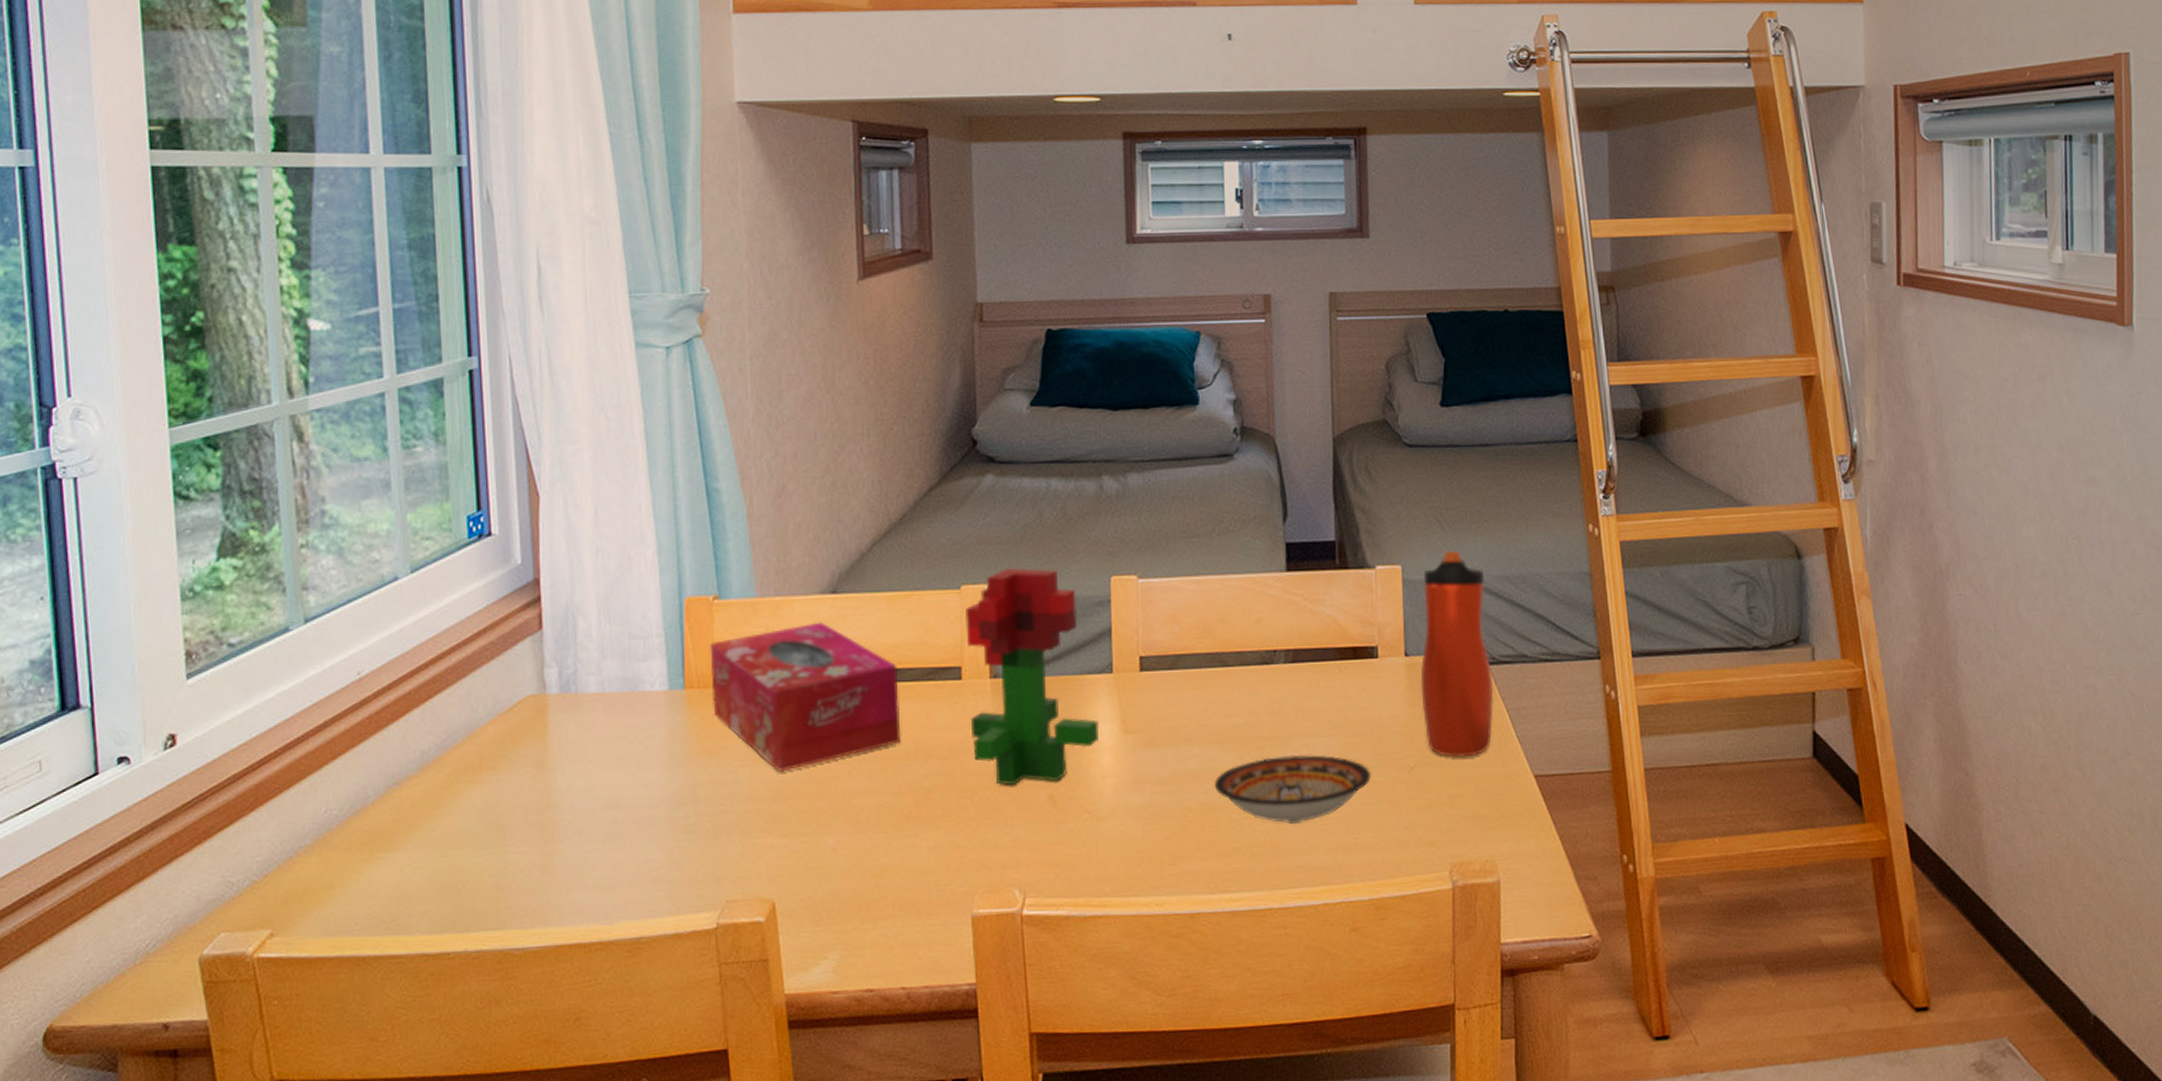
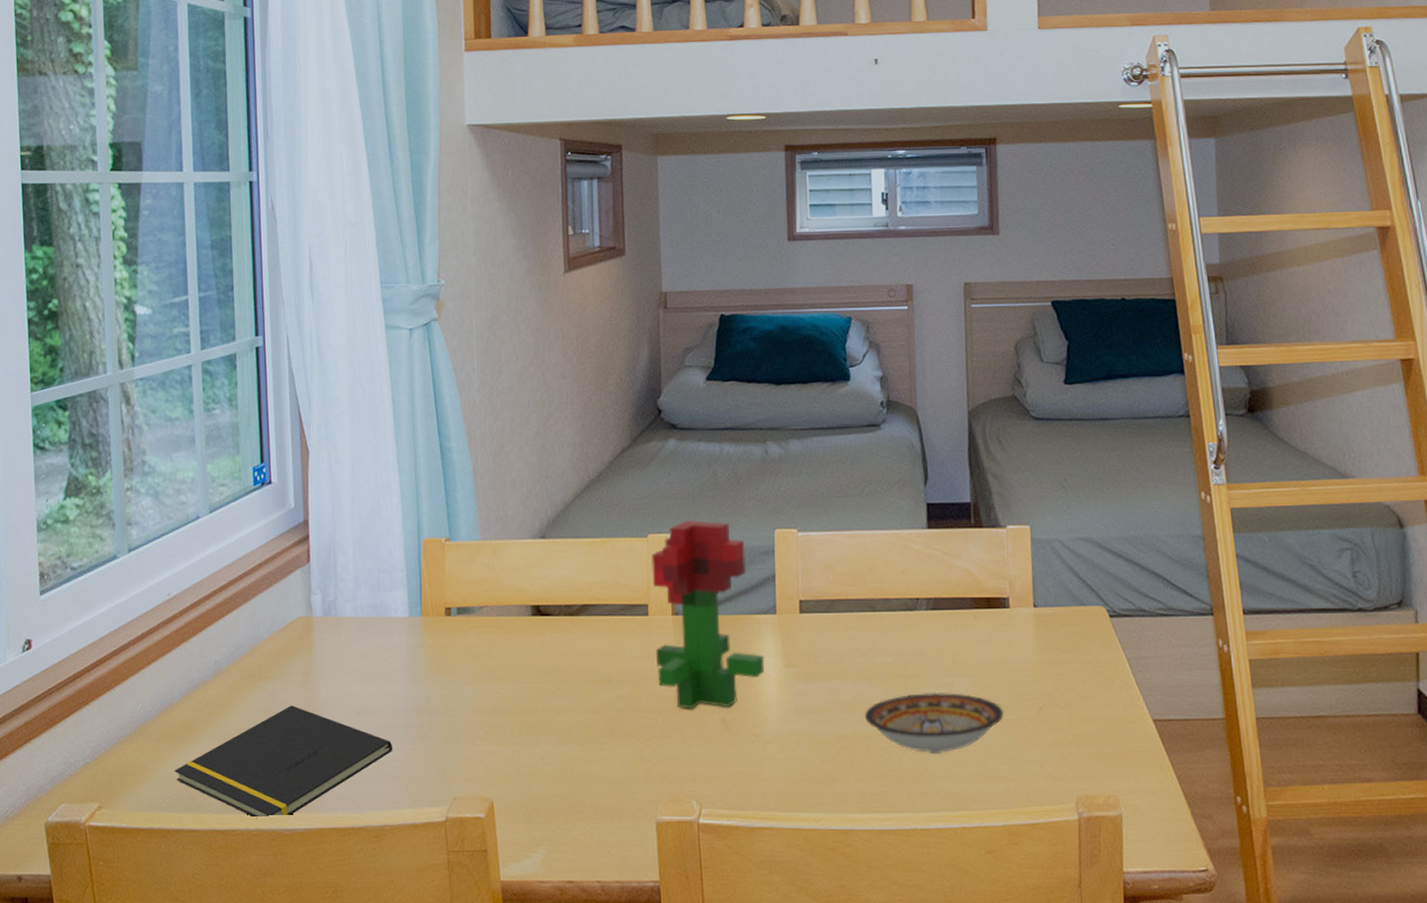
notepad: none [370,801,650,938] -> present [174,705,393,819]
tissue box: present [710,622,901,772] -> none [442,562,597,689]
water bottle: present [1420,550,1494,757] -> none [1047,513,1115,700]

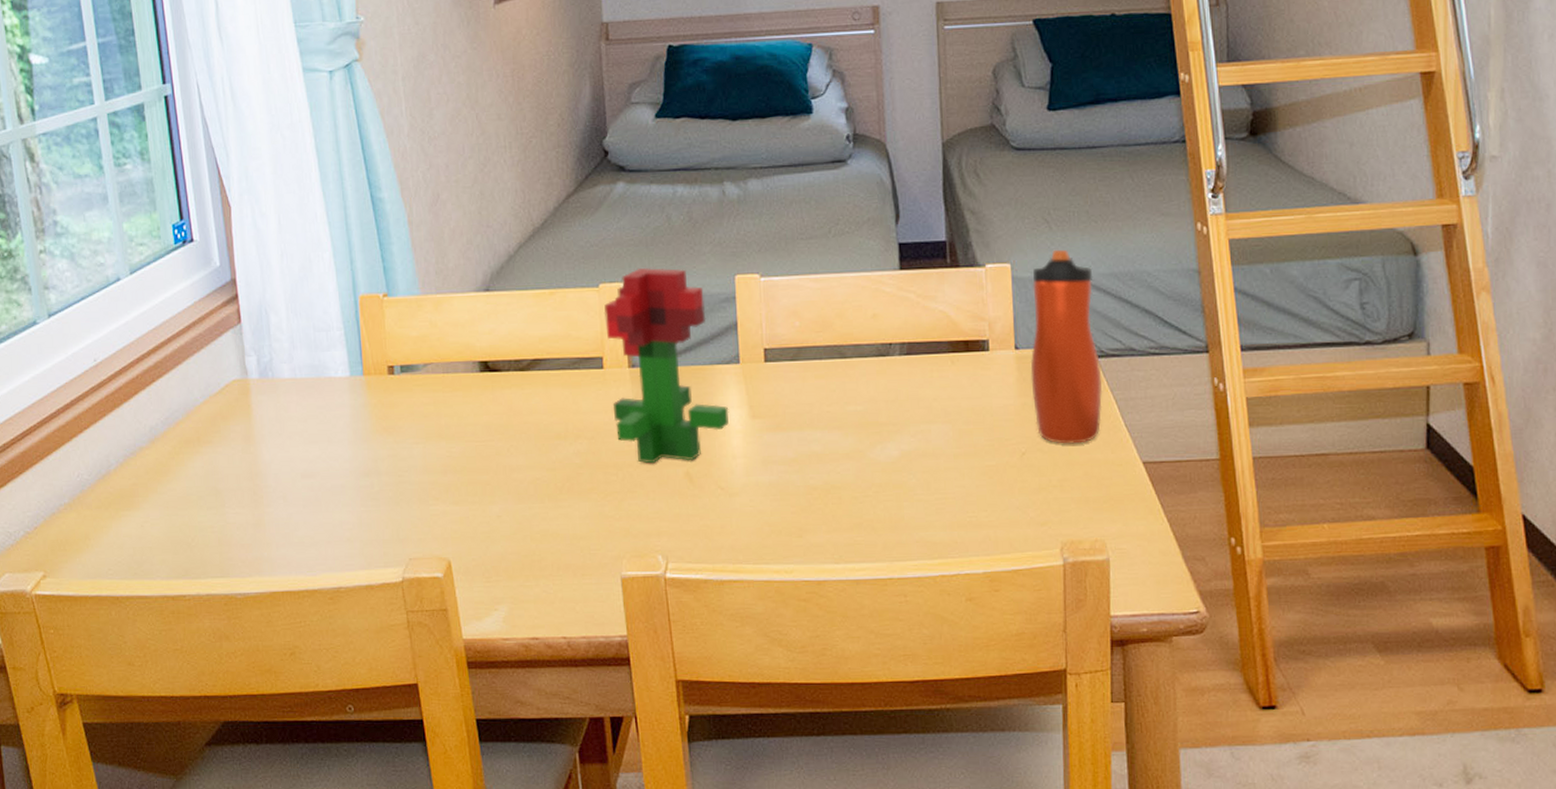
notepad: present [174,705,393,819] -> none [118,470,343,584]
bowl: present [864,692,1005,755] -> none [836,439,985,504]
water bottle: none [1047,513,1115,700] -> present [1030,249,1103,444]

